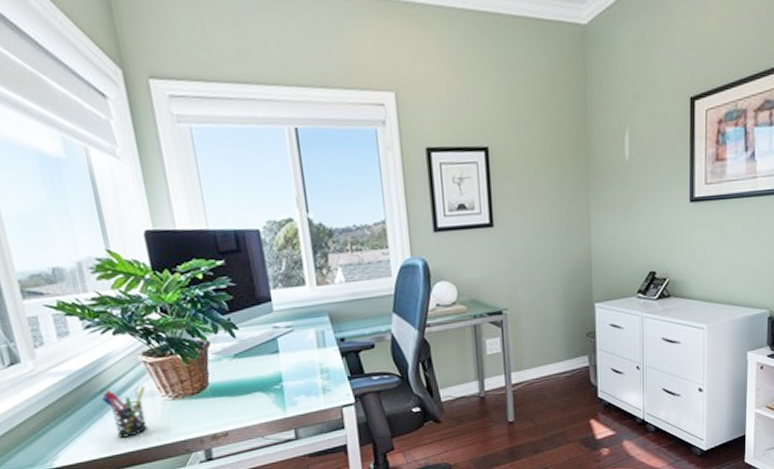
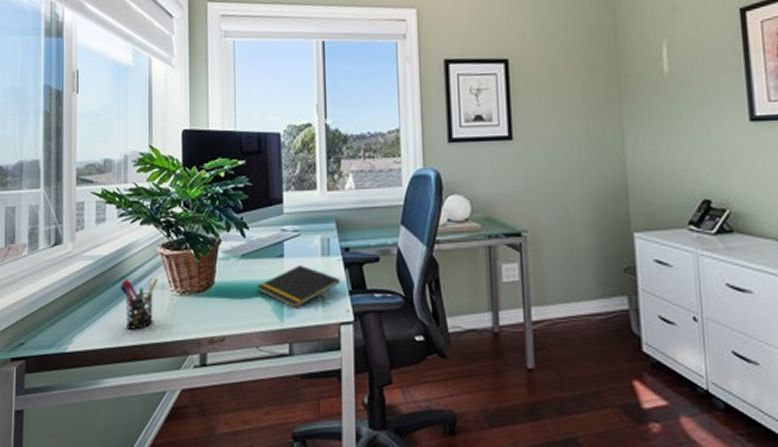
notepad: none [254,359,339,399] -> present [256,266,340,309]

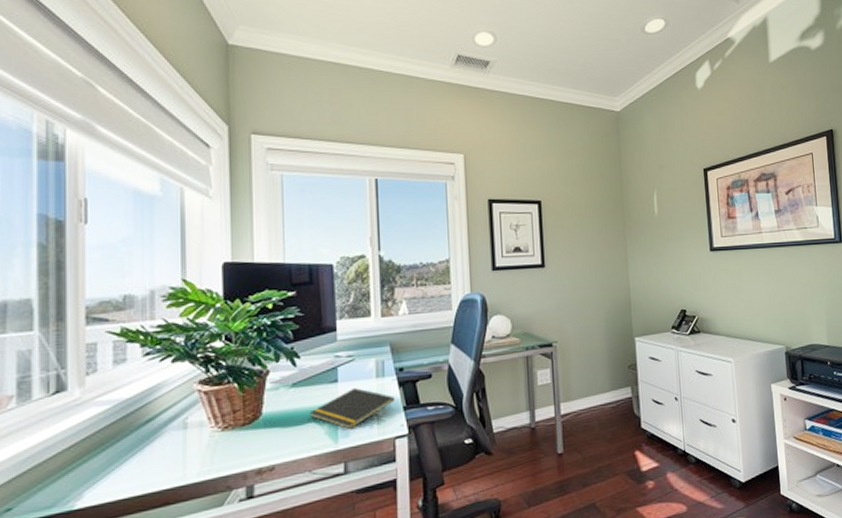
pen holder: present [120,279,158,330] -> none [146,417,195,474]

